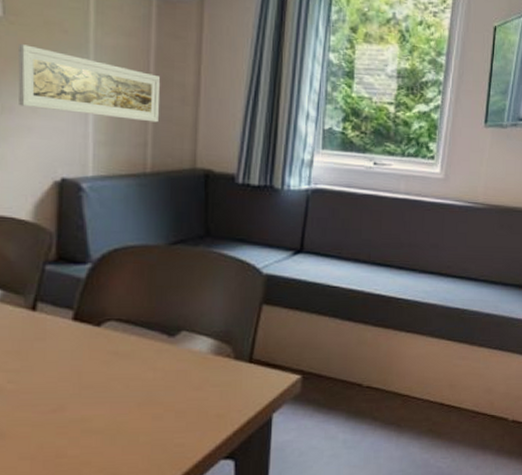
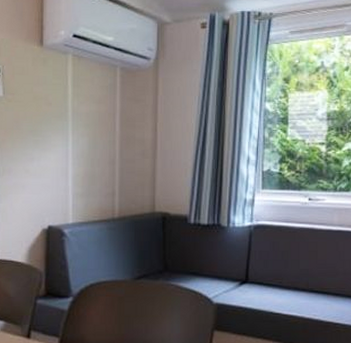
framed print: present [18,44,161,123] -> none [14,117,125,175]

